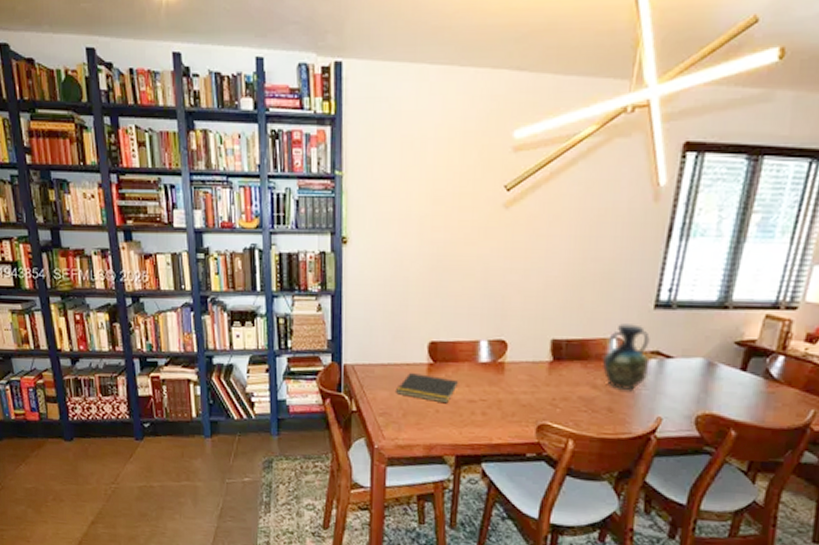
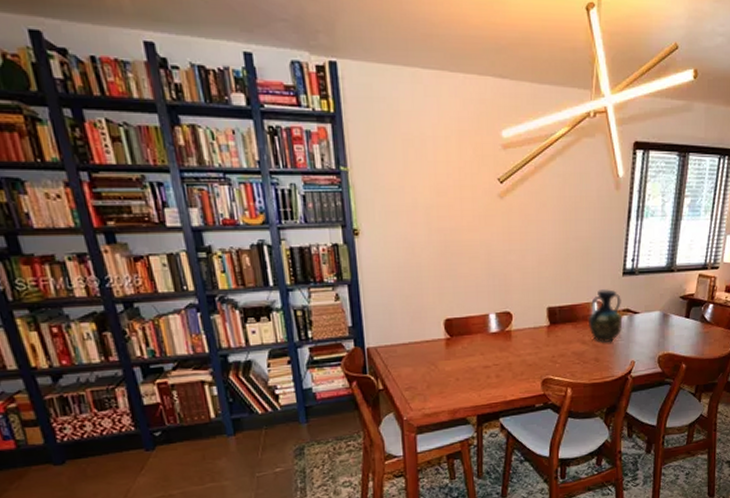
notepad: present [396,373,459,404] -> none [419,348,474,372]

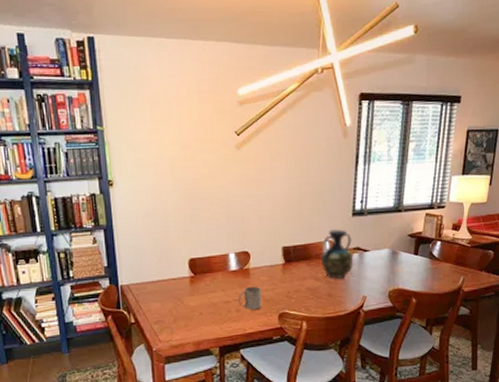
mug: none [499,349,524,376] -> present [238,286,262,310]

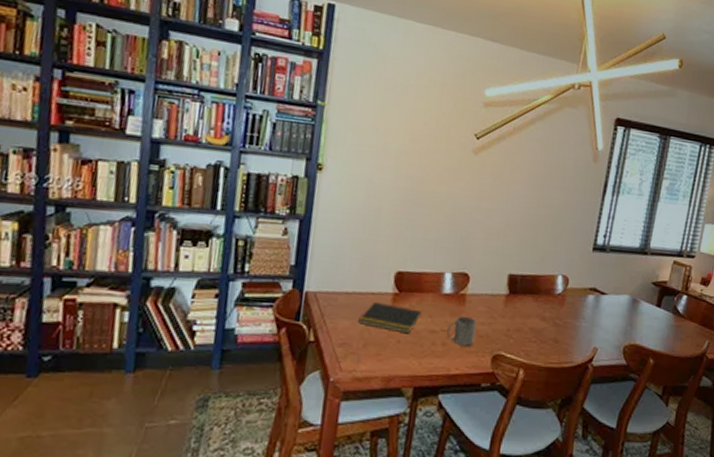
notepad: none [166,285,216,307] -> present [358,302,422,334]
vase: present [320,229,353,279] -> none [550,263,589,324]

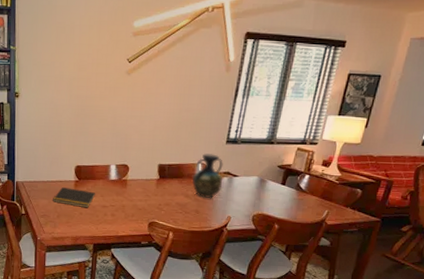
mug: present [447,315,476,346] -> none [115,195,135,216]
vase: none [550,263,589,324] -> present [192,153,223,199]

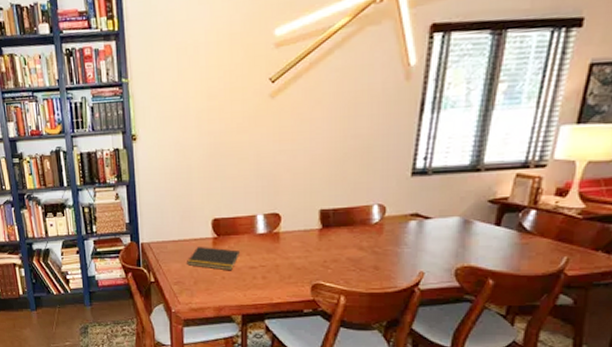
vase: present [192,153,223,199] -> none [366,191,409,251]

